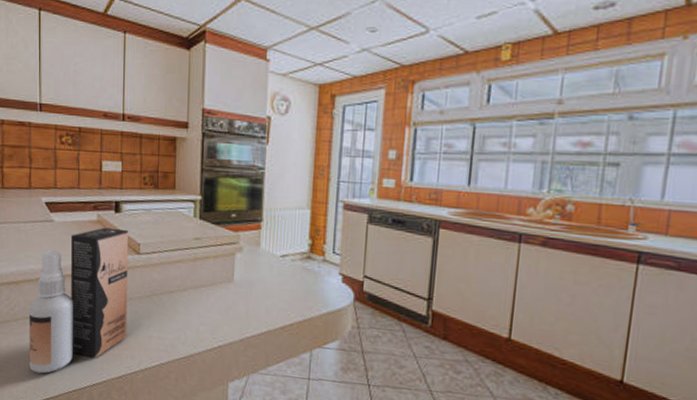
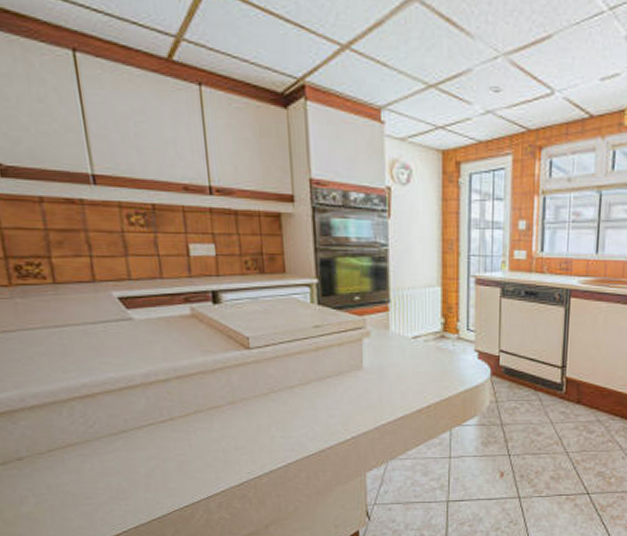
spray bottle: present [29,227,129,374] -> none [114,322,244,494]

